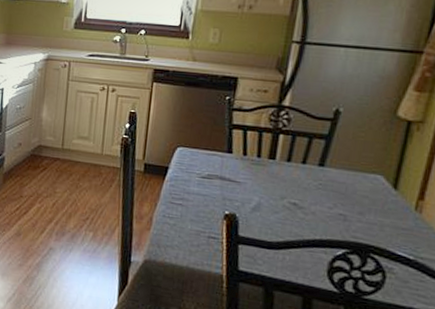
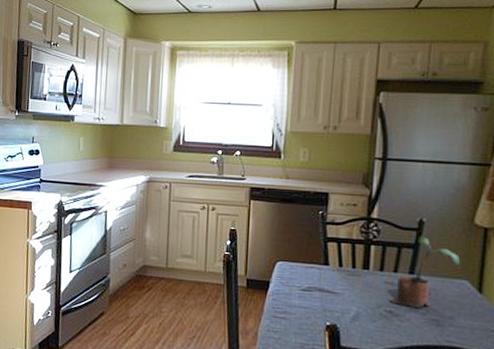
potted plant: none [294,126,378,202] -> present [389,235,461,308]

